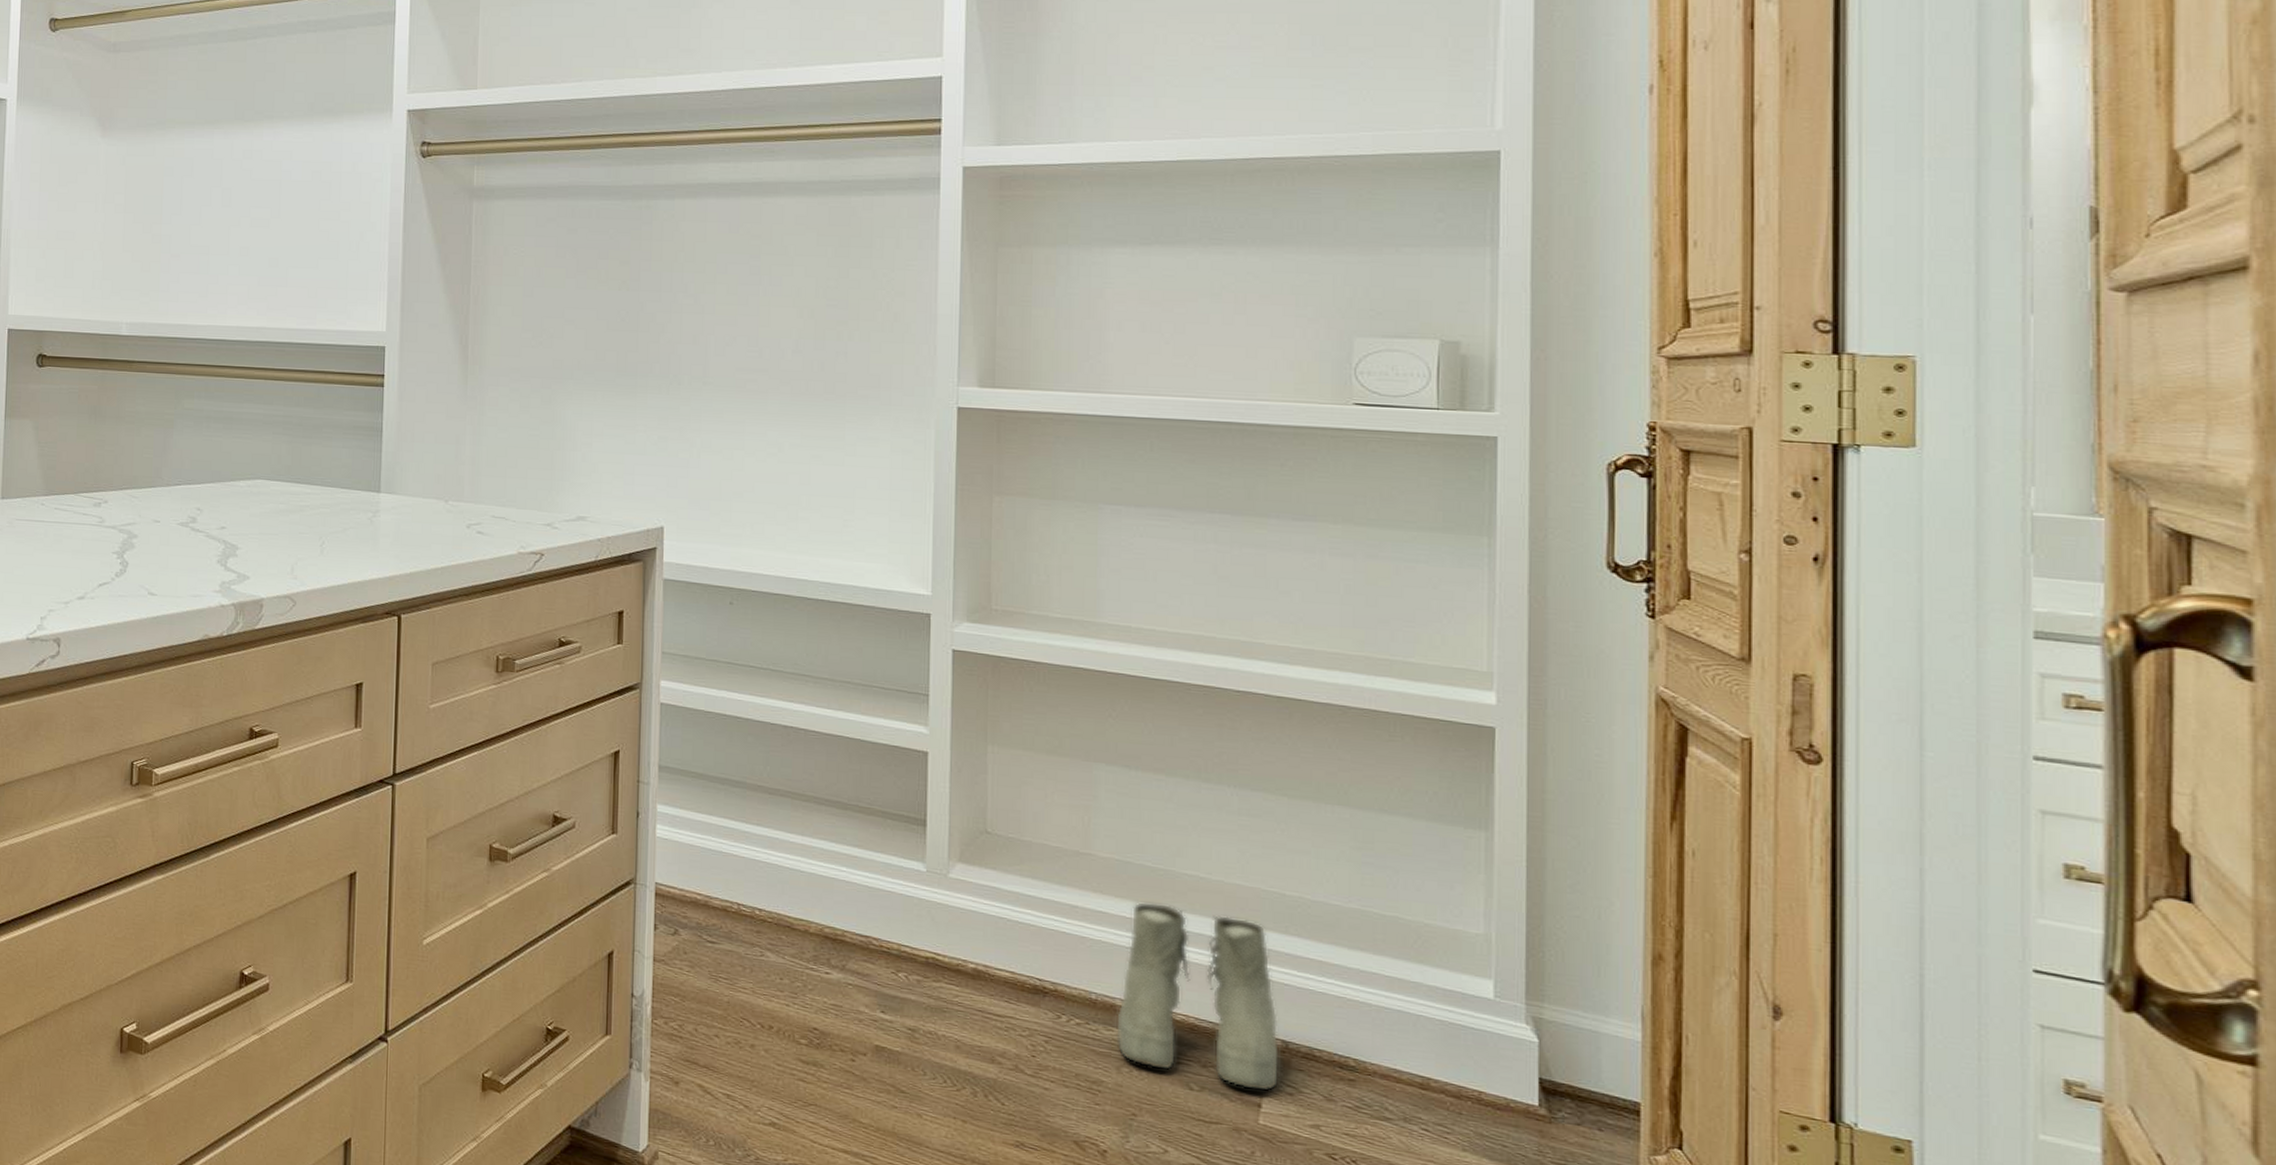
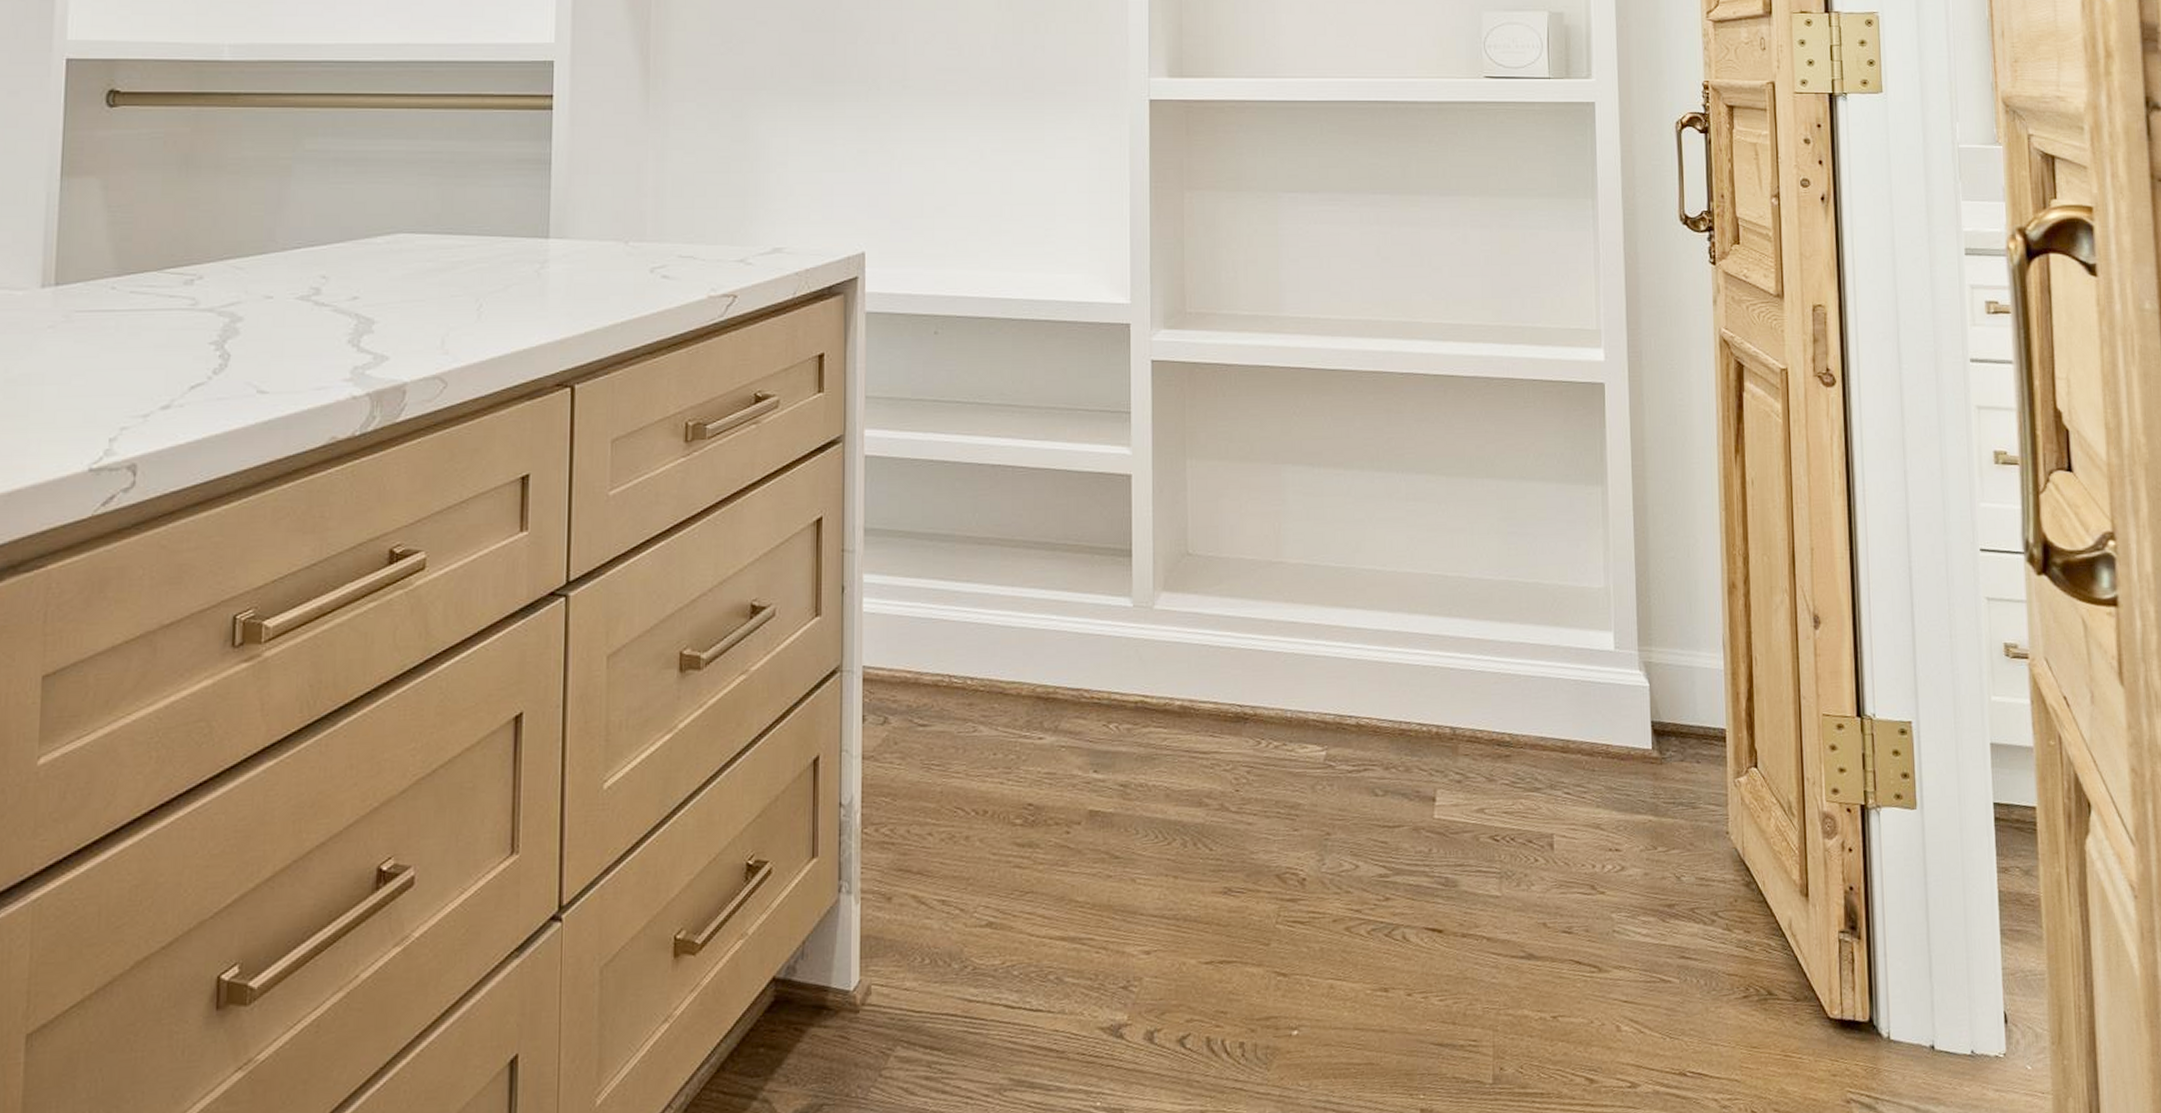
boots: present [1116,901,1280,1092] -> none [1310,603,1450,785]

